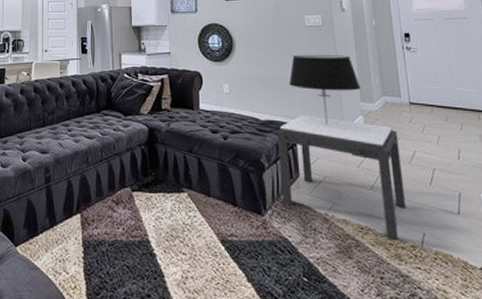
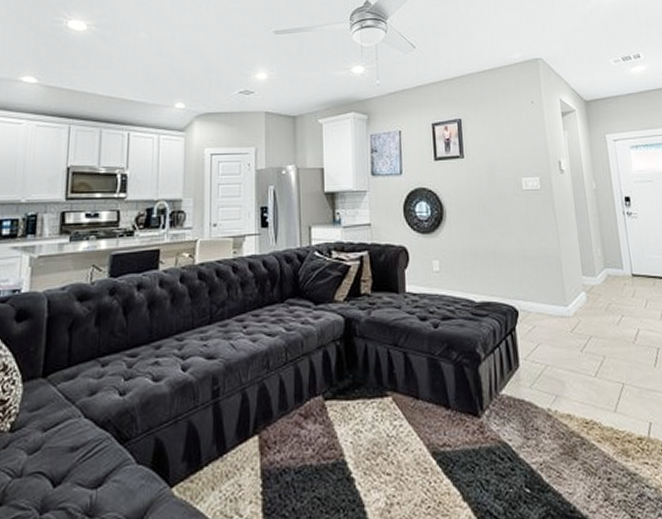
side table: present [277,115,406,239] -> none [494,294,631,432]
table lamp: present [289,54,361,125] -> none [506,222,583,304]

